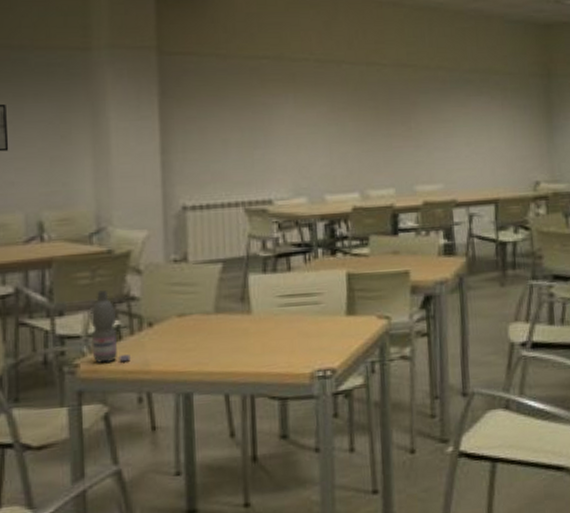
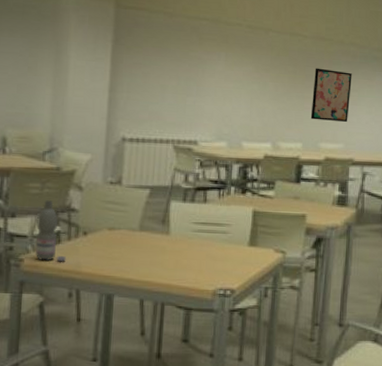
wall art: none [399,99,445,160] -> present [310,68,352,123]

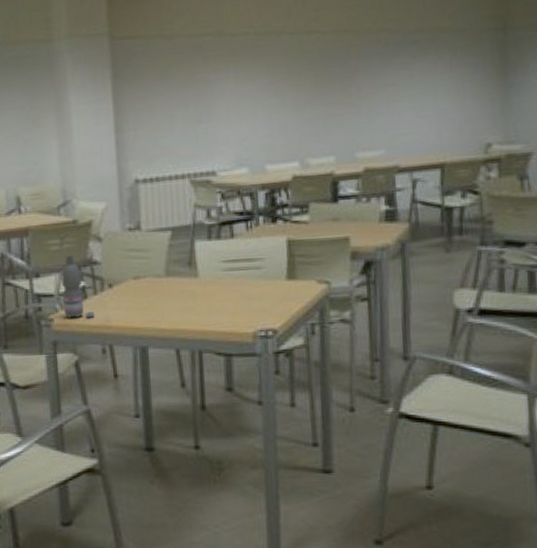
wall art: present [310,68,352,123] -> none [340,64,387,127]

